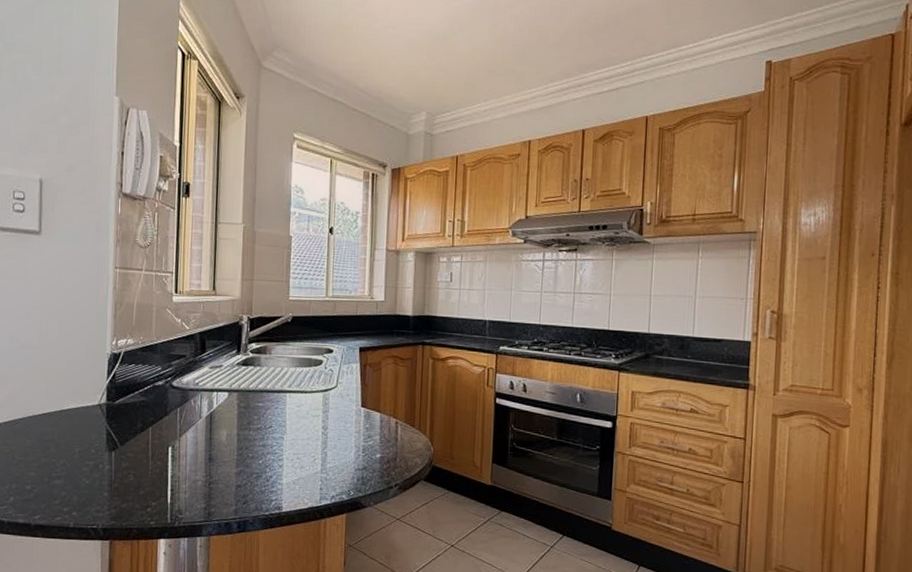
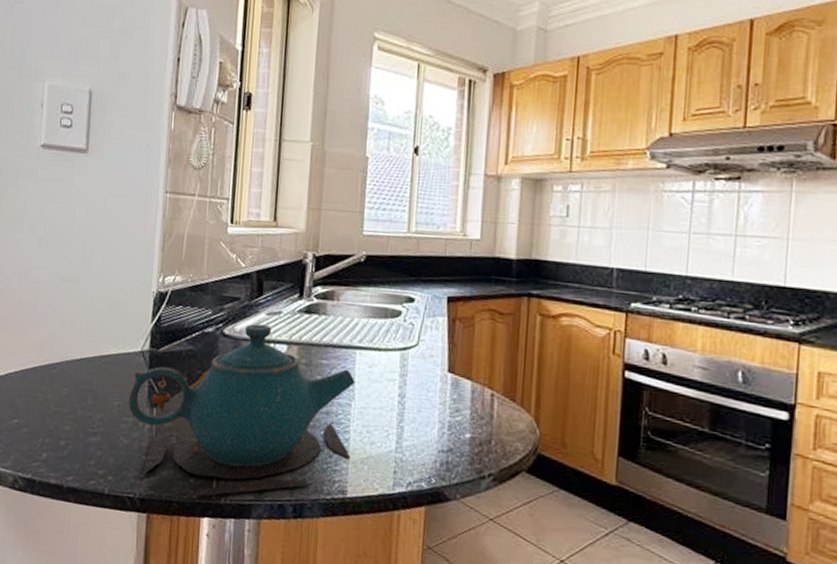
teapot: none [88,376,287,524] -> present [128,324,356,497]

